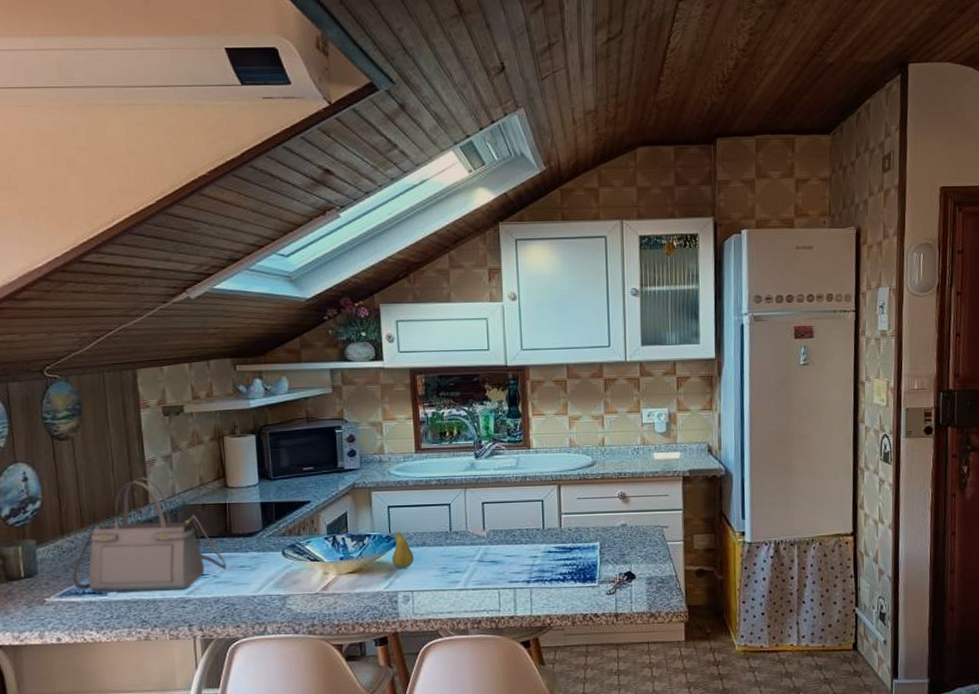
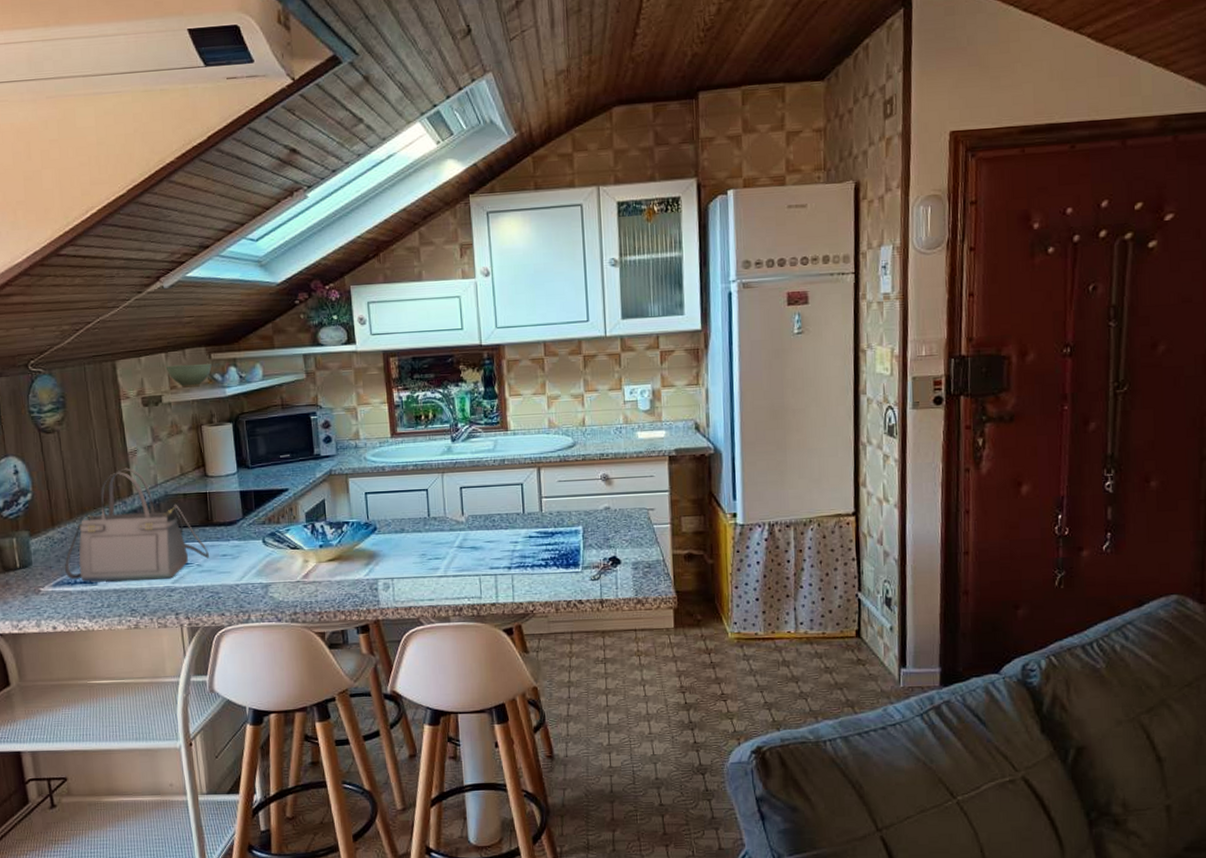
bowl: none [188,374,237,398] -> present [165,363,212,388]
fruit: present [392,531,414,568] -> none [371,517,393,555]

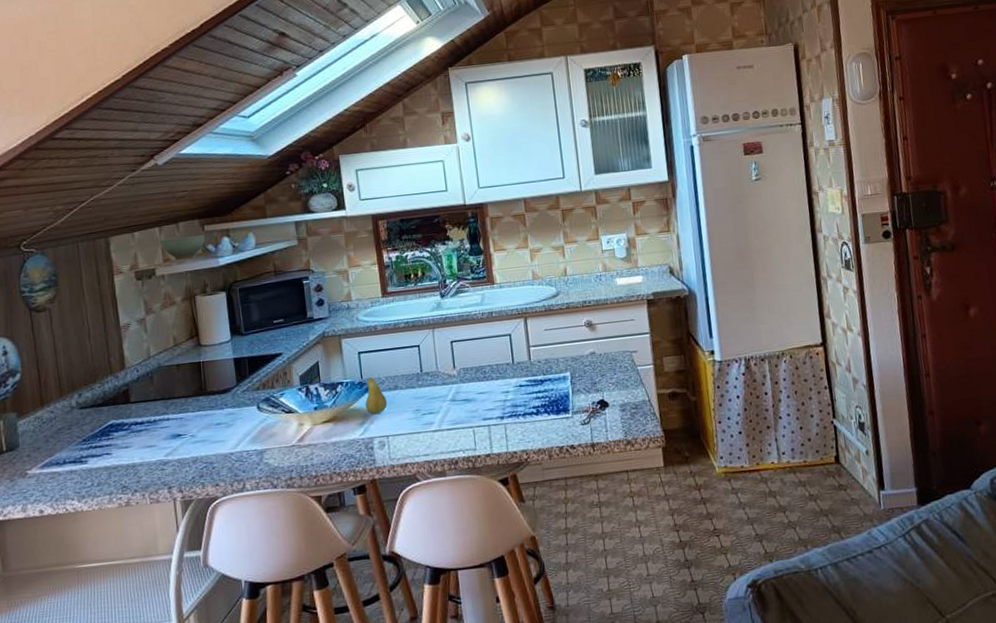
handbag: present [65,467,209,582] -> none [54,342,203,461]
fruit: none [371,517,393,555] -> present [365,376,388,414]

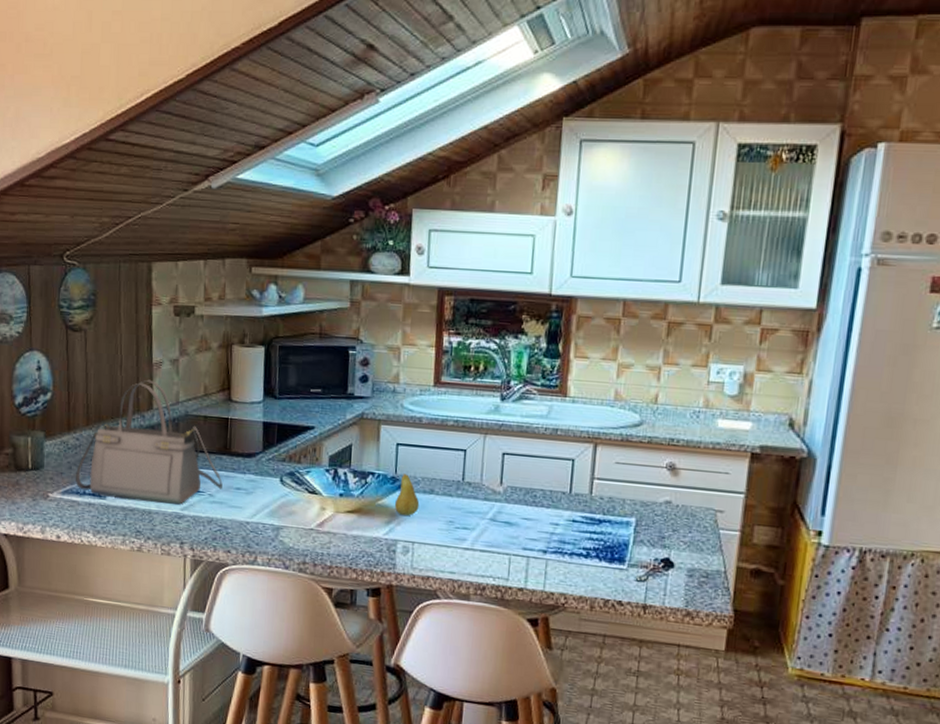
handbag: none [54,342,203,461] -> present [76,379,223,505]
bowl: present [159,235,205,260] -> none [202,274,251,302]

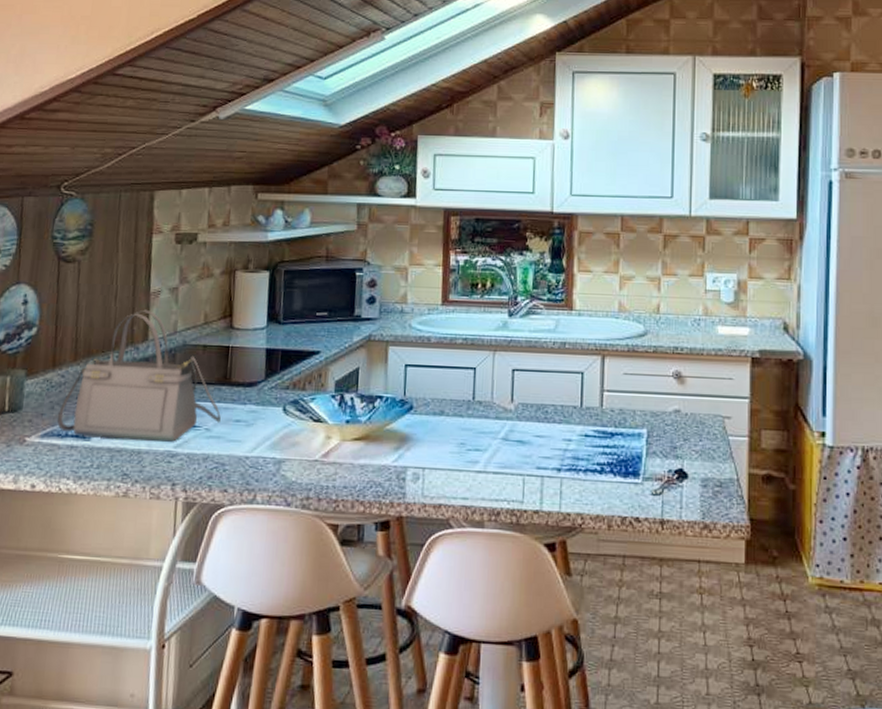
fruit: present [395,472,420,516] -> none [404,394,430,440]

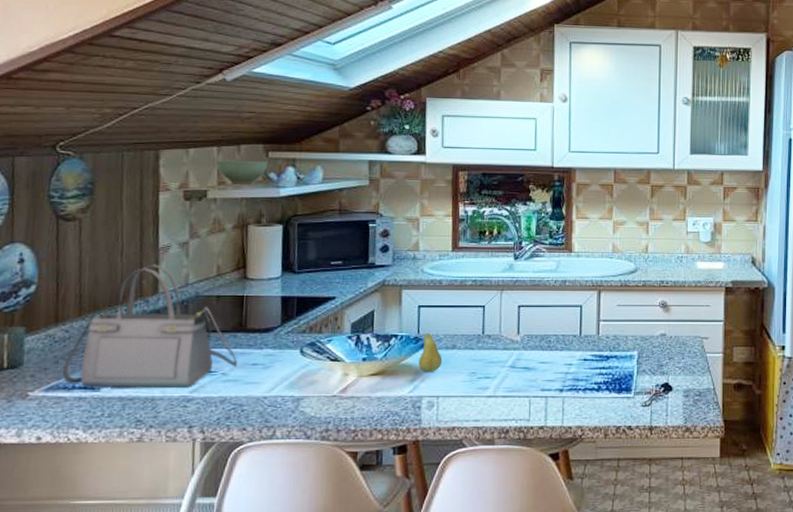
bowl: none [207,201,257,228] -> present [216,160,268,184]
fruit: none [404,394,430,440] -> present [419,332,443,372]

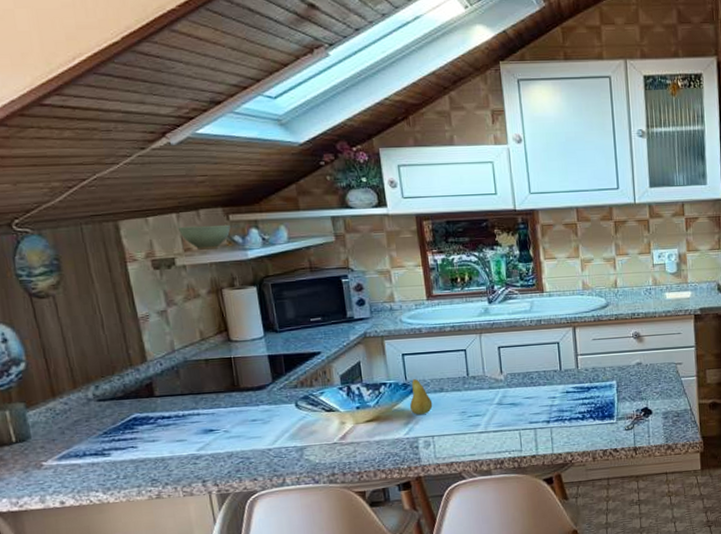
handbag: present [63,264,237,388] -> none [70,333,237,453]

